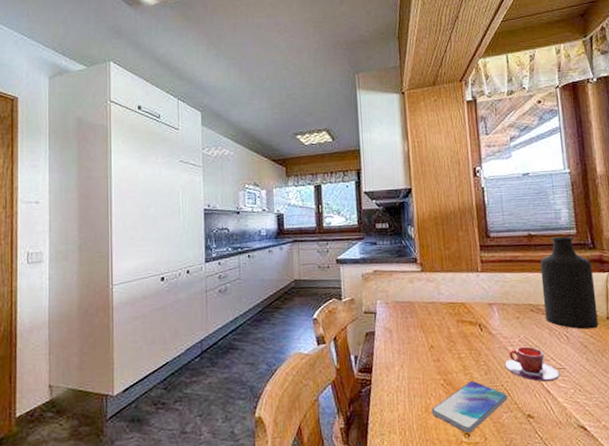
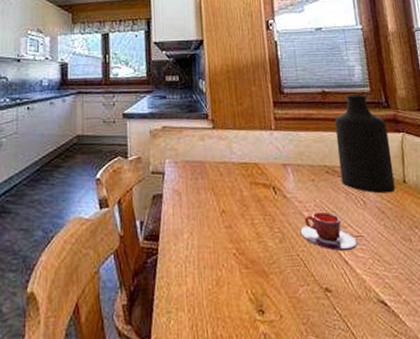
smartphone: present [431,381,509,433] -> none [222,250,305,310]

